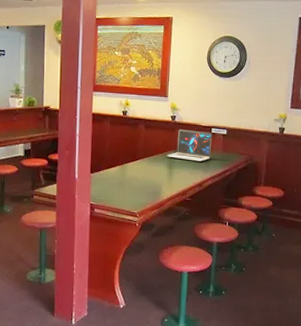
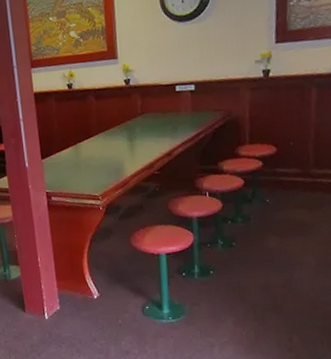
laptop: present [167,129,212,162] -> none [125,91,178,129]

